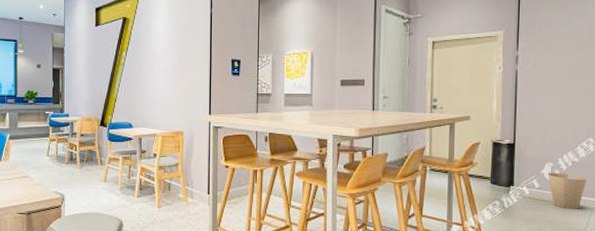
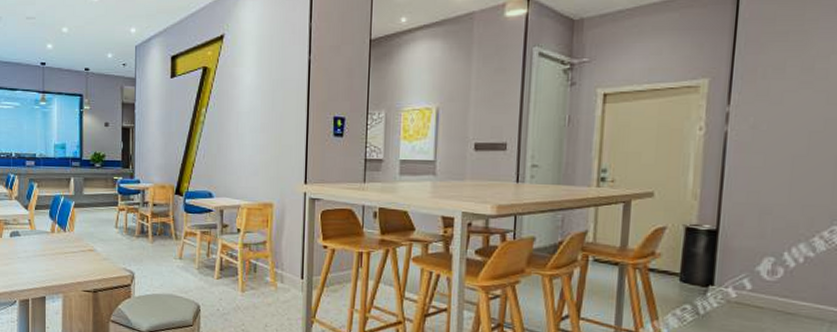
trash can: present [548,172,587,209] -> none [766,270,826,321]

